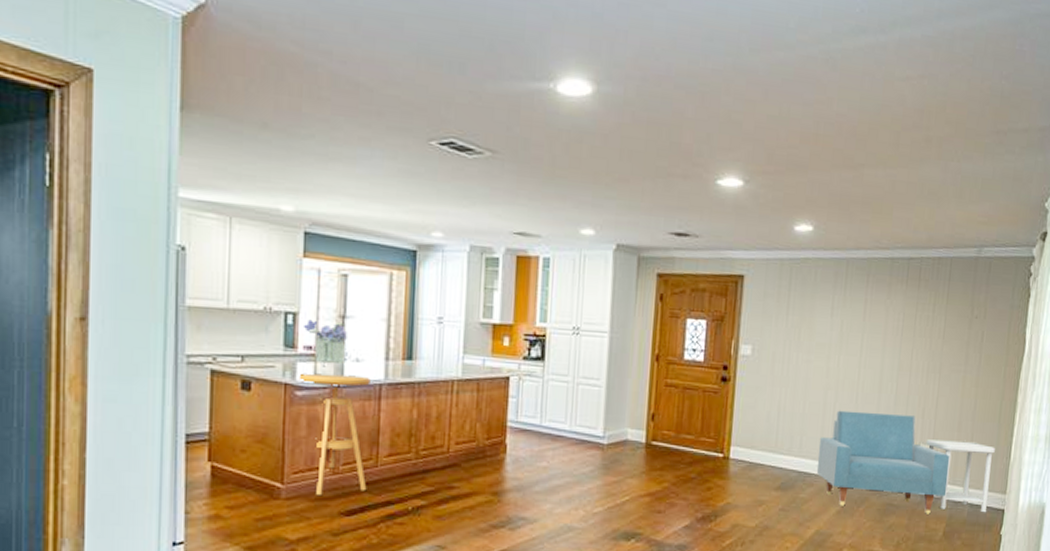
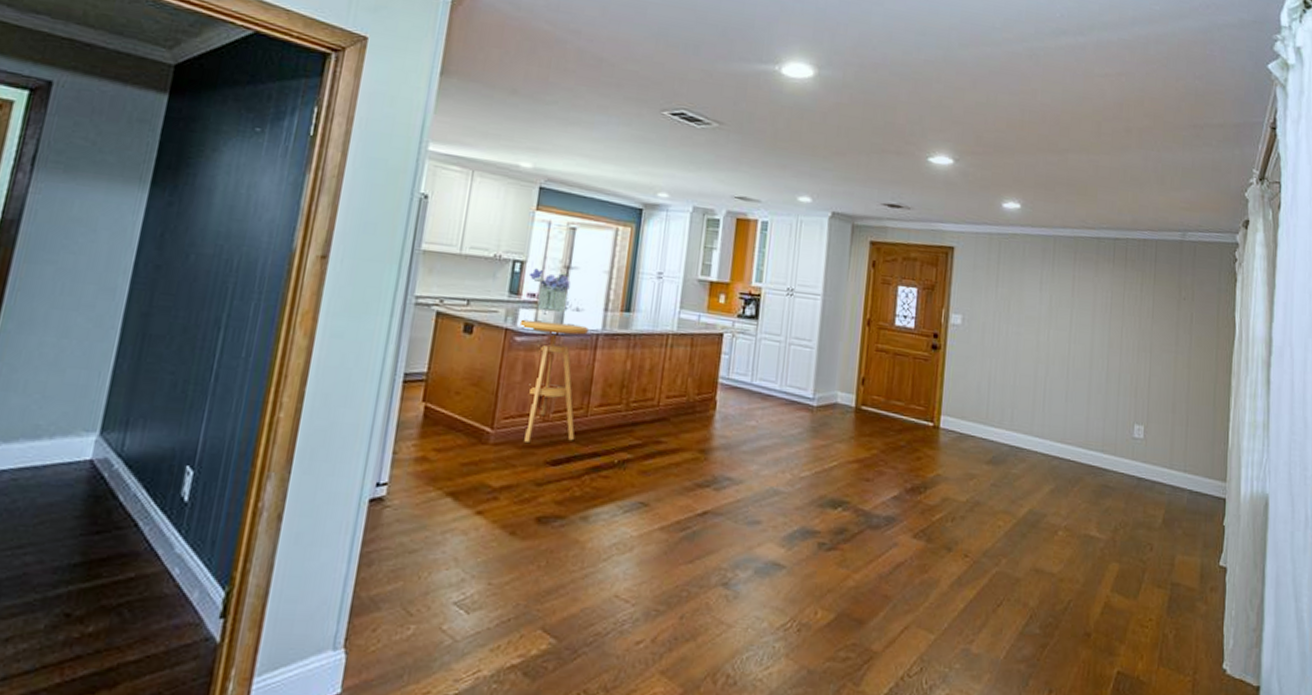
armchair: present [817,410,950,514] -> none [1029,384,1166,499]
side table: present [923,439,995,513] -> none [1140,419,1212,501]

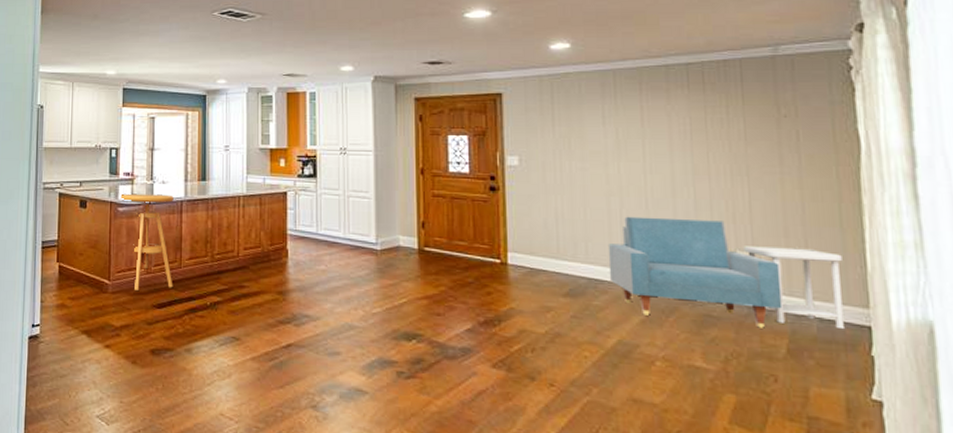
flower bouquet: present [526,268,570,315] -> none [122,152,155,189]
armchair: none [1029,384,1166,499] -> present [607,216,783,328]
side table: none [1140,419,1212,501] -> present [743,246,846,330]

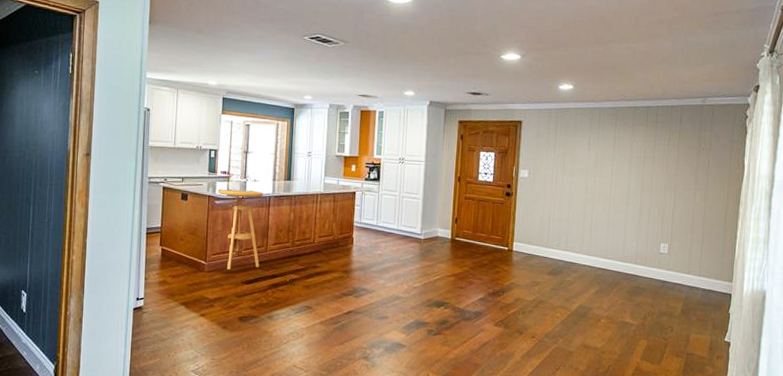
armchair: present [607,216,783,328] -> none [580,217,685,296]
side table: present [743,246,846,330] -> none [664,239,722,296]

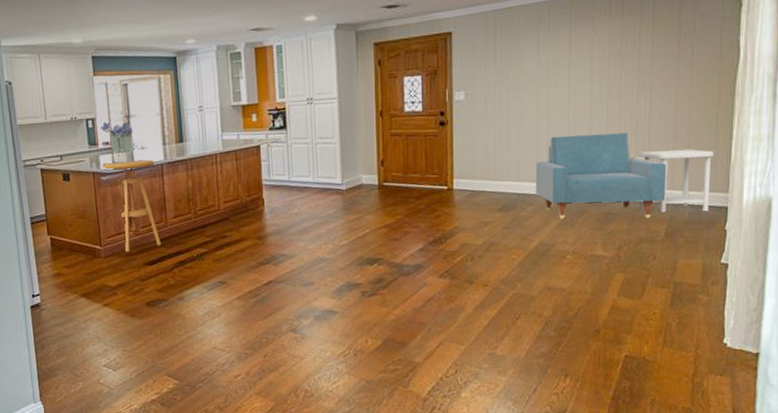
flower bouquet: none [220,154,249,185] -> present [100,120,134,157]
armchair: none [580,217,685,296] -> present [535,132,667,219]
side table: none [664,239,722,296] -> present [641,149,714,213]

